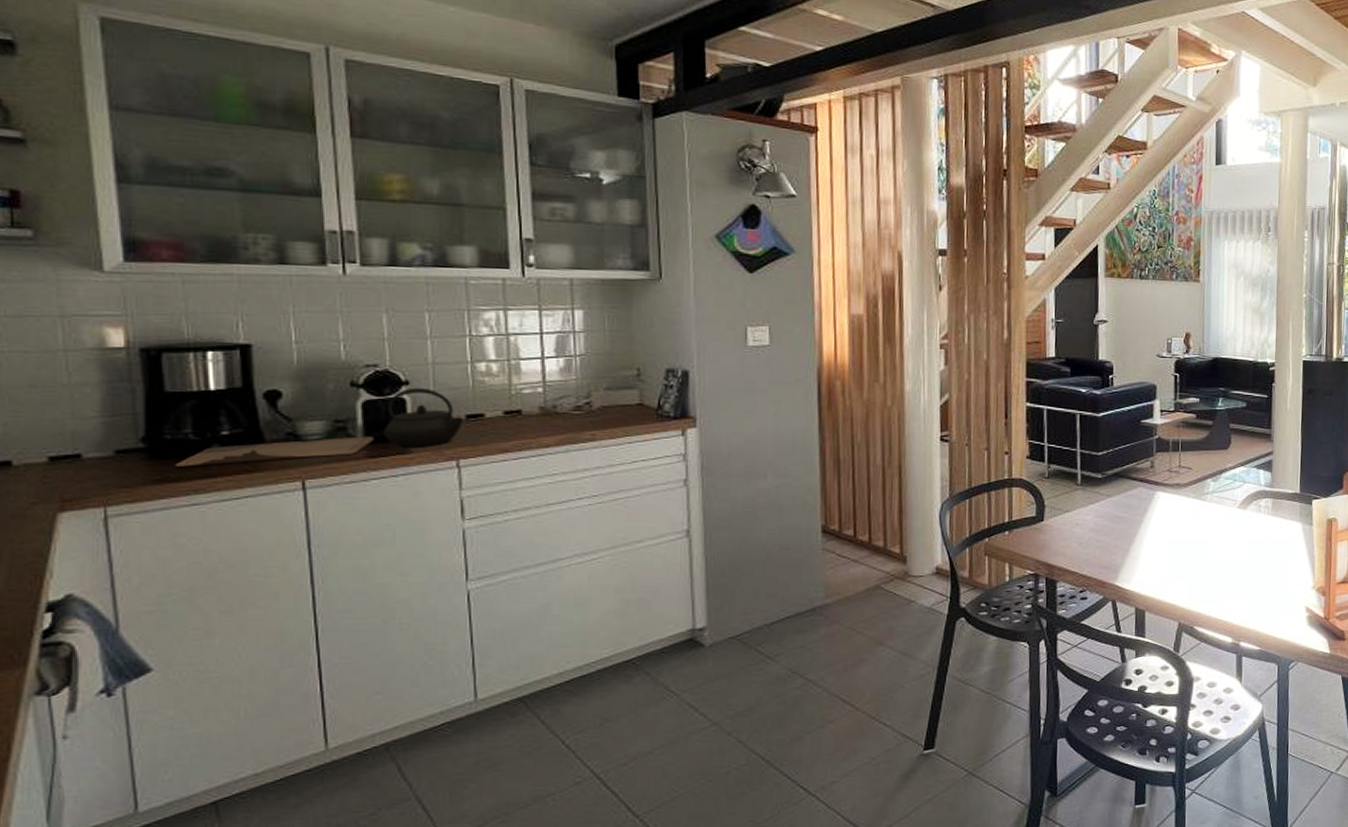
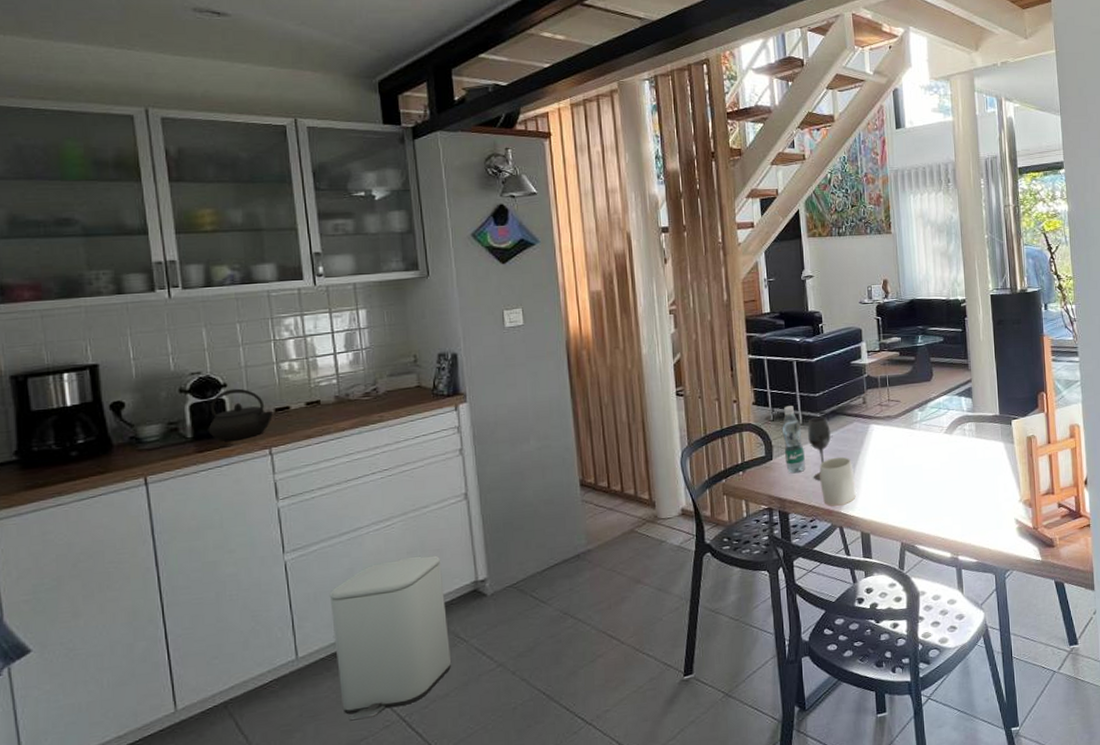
chopping board: present [175,436,374,468] -> none [42,434,201,475]
pedal bin: none [519,596,659,774] -> present [329,555,452,721]
bottle: none [1057,463,1081,538] -> present [781,406,806,474]
wine glass: none [1086,478,1111,548] -> present [808,416,831,481]
mug: none [1095,524,1134,579] -> present [819,456,856,507]

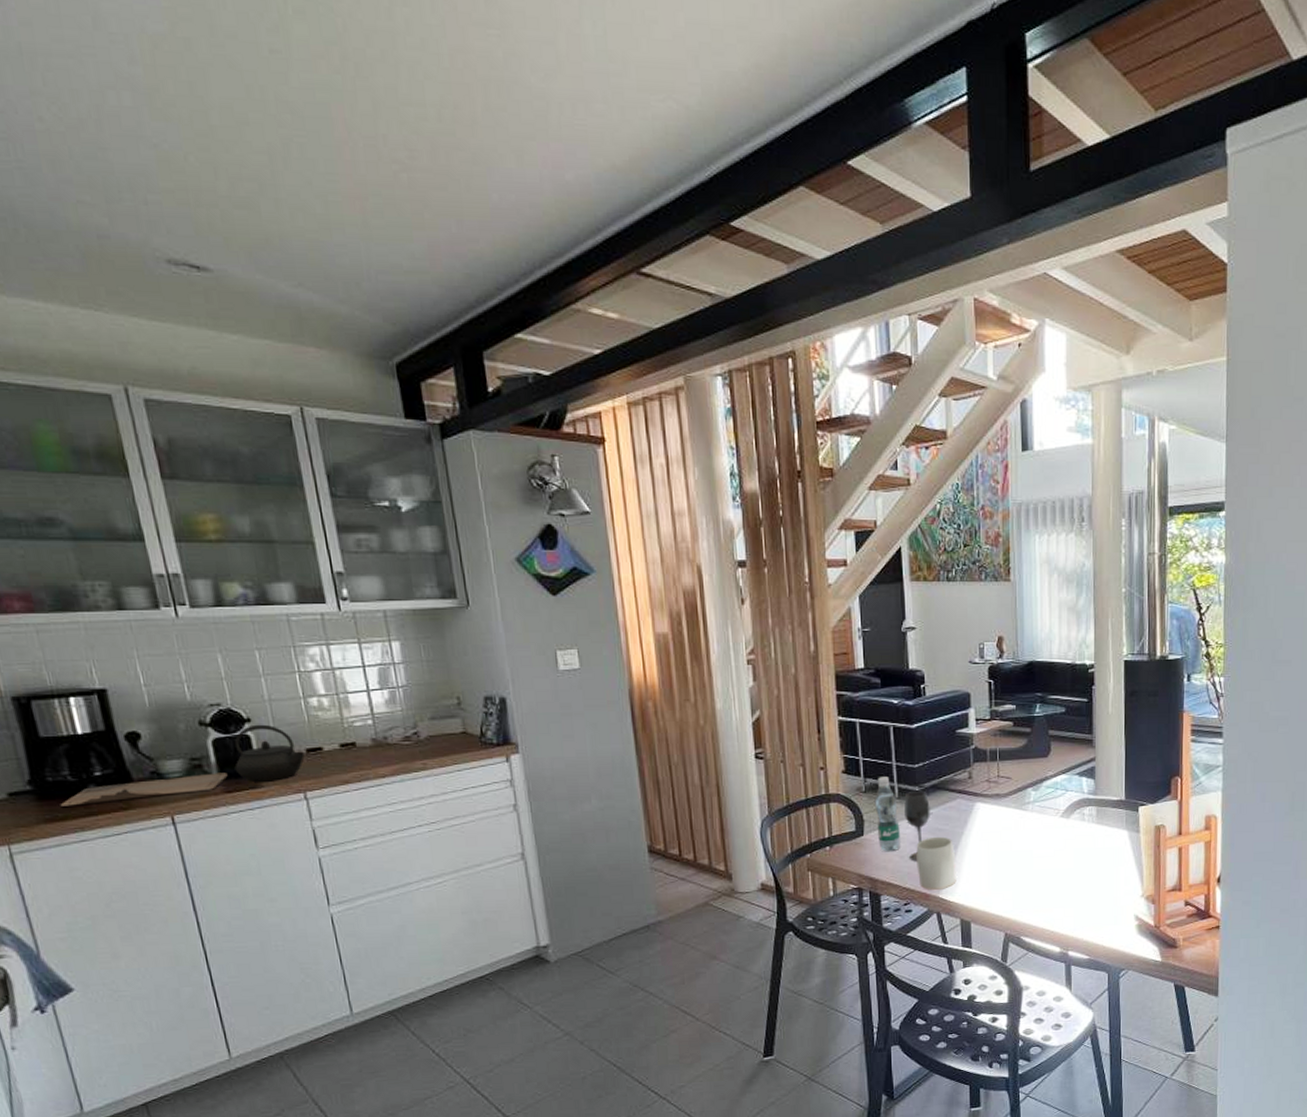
chopping board: none [42,434,201,475] -> present [60,772,228,808]
pedal bin: present [329,555,452,721] -> none [381,916,516,1080]

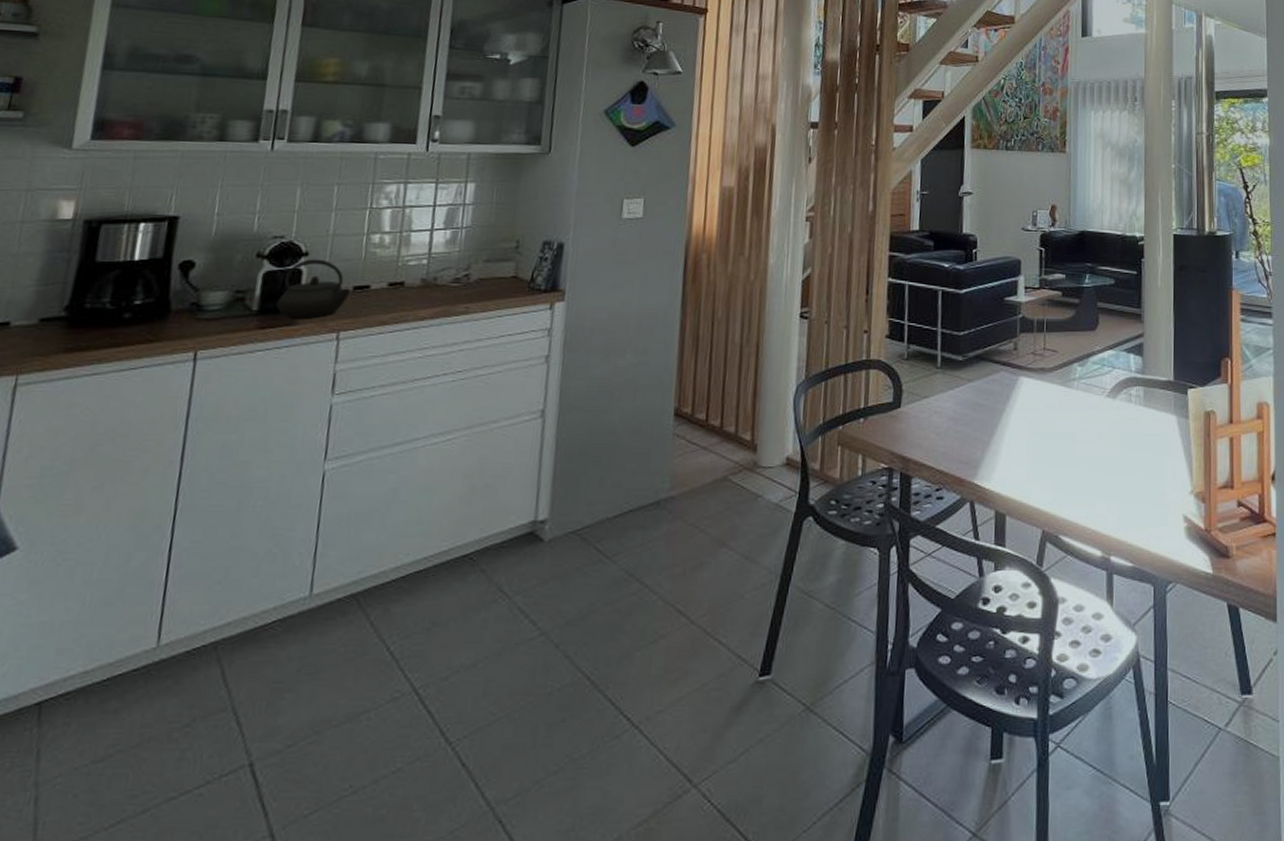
chopping board: present [60,772,228,808] -> none [87,307,267,338]
bottle: present [874,777,901,852] -> none [915,344,939,428]
wine glass: present [904,790,930,861] -> none [945,360,972,440]
mug: present [916,836,956,891] -> none [953,412,995,475]

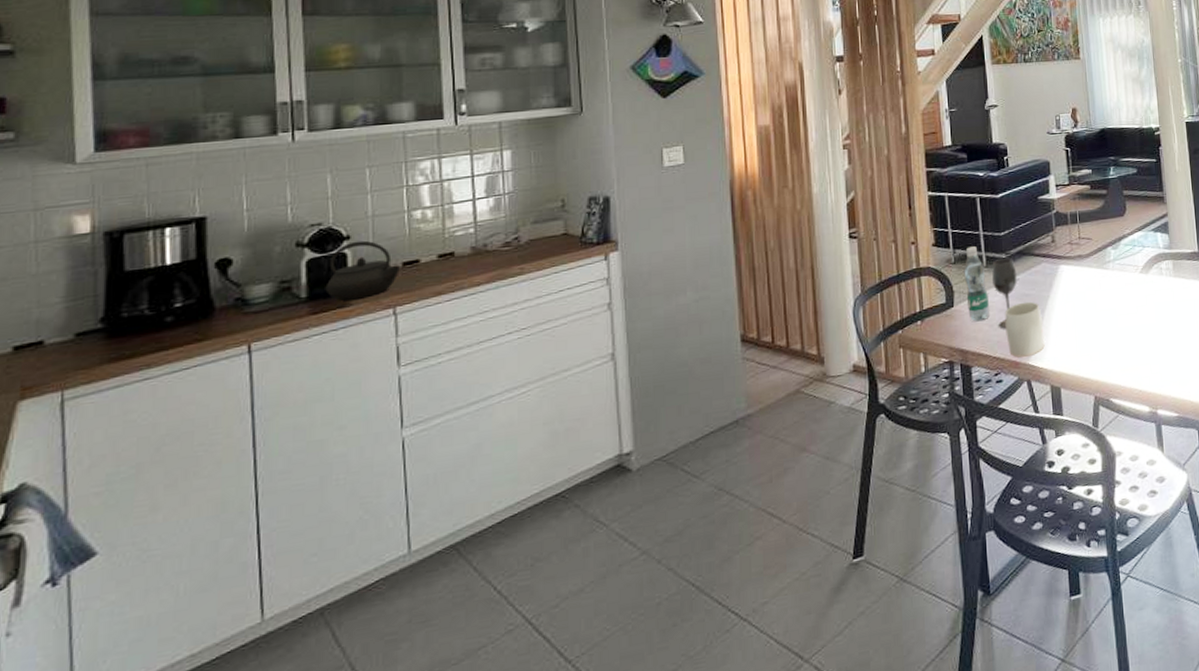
bottle: none [915,344,939,428] -> present [964,246,990,322]
wine glass: none [945,360,972,440] -> present [992,257,1017,329]
mug: none [953,412,995,475] -> present [1005,301,1045,358]

